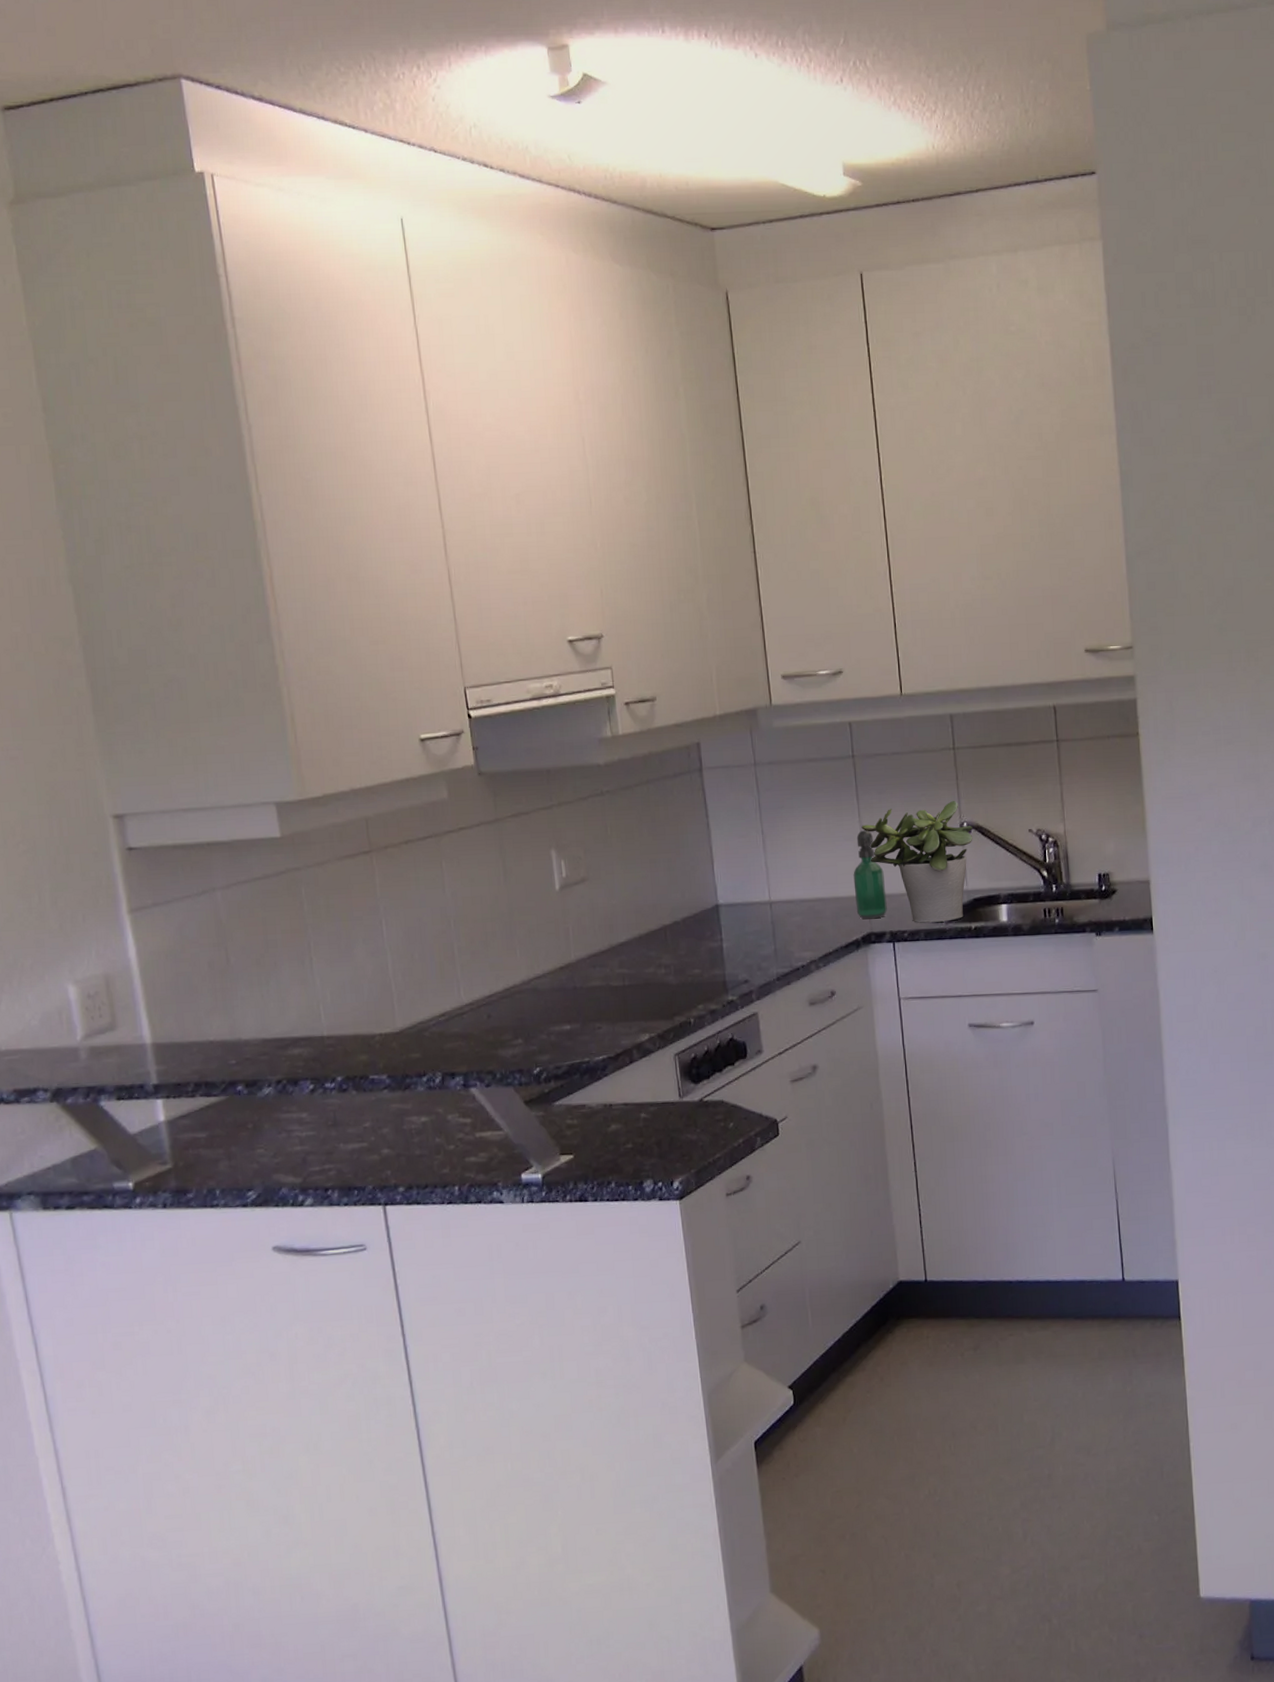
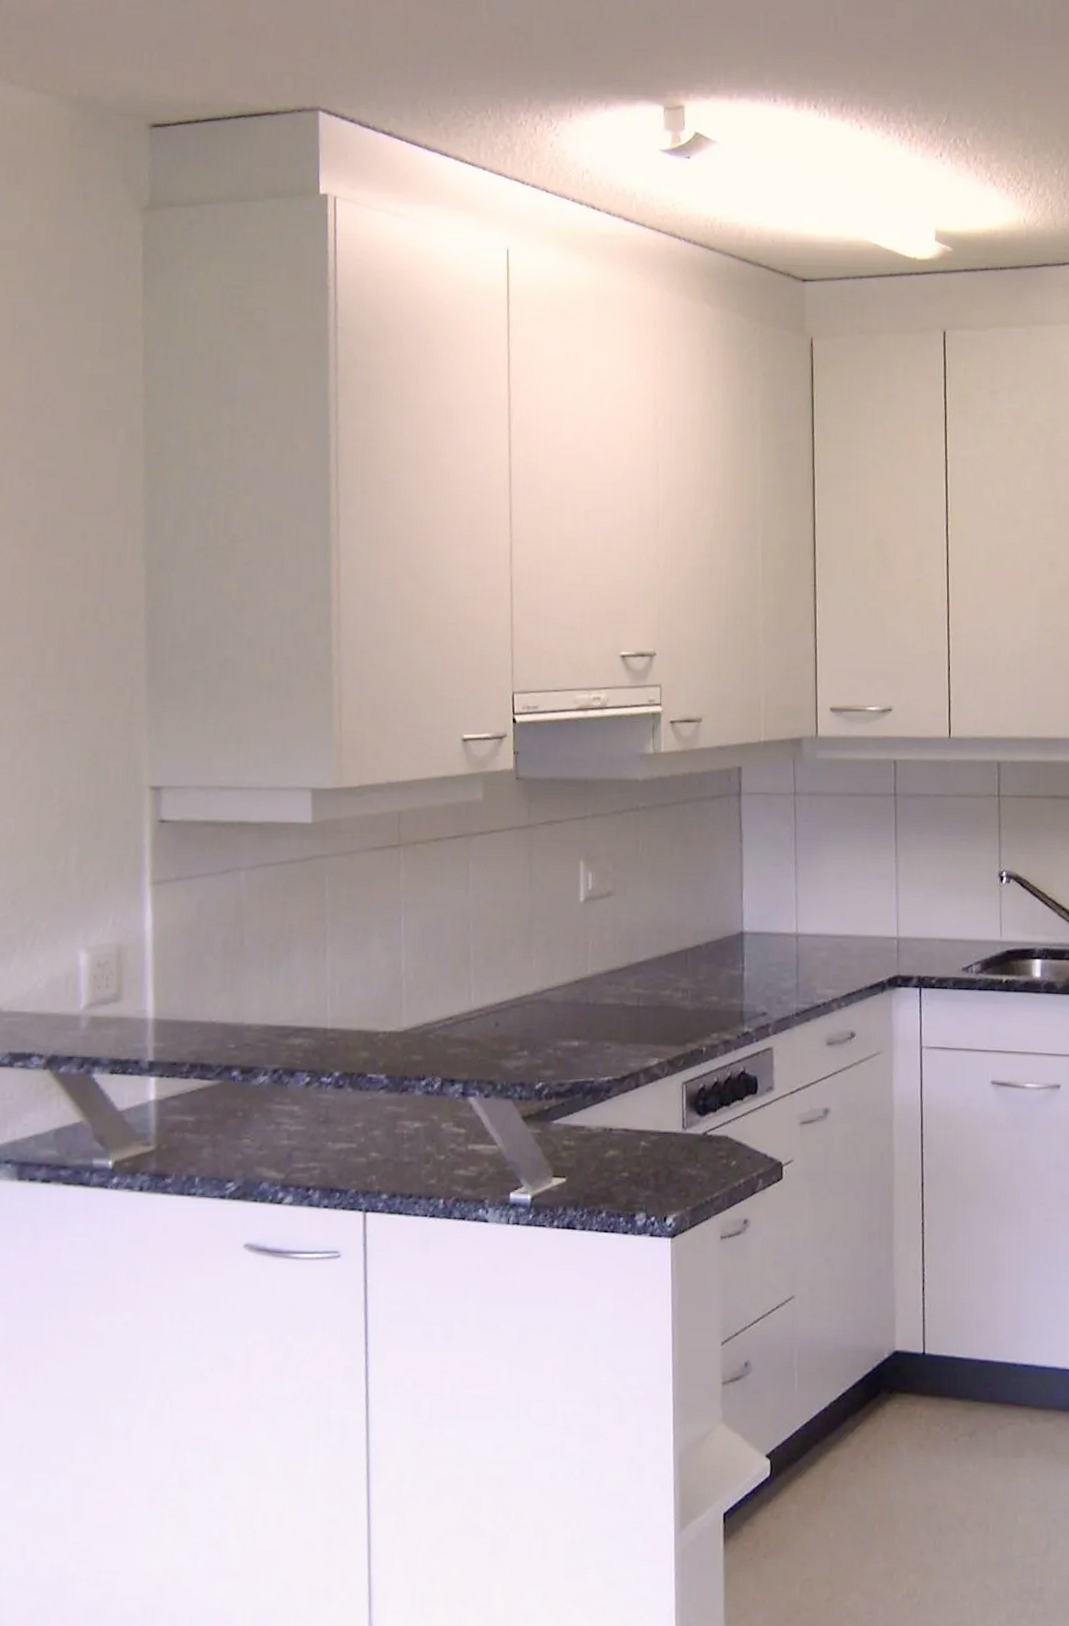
soap dispenser: present [853,830,887,920] -> none [884,870,917,962]
potted plant: present [861,801,973,923] -> none [897,849,1012,971]

